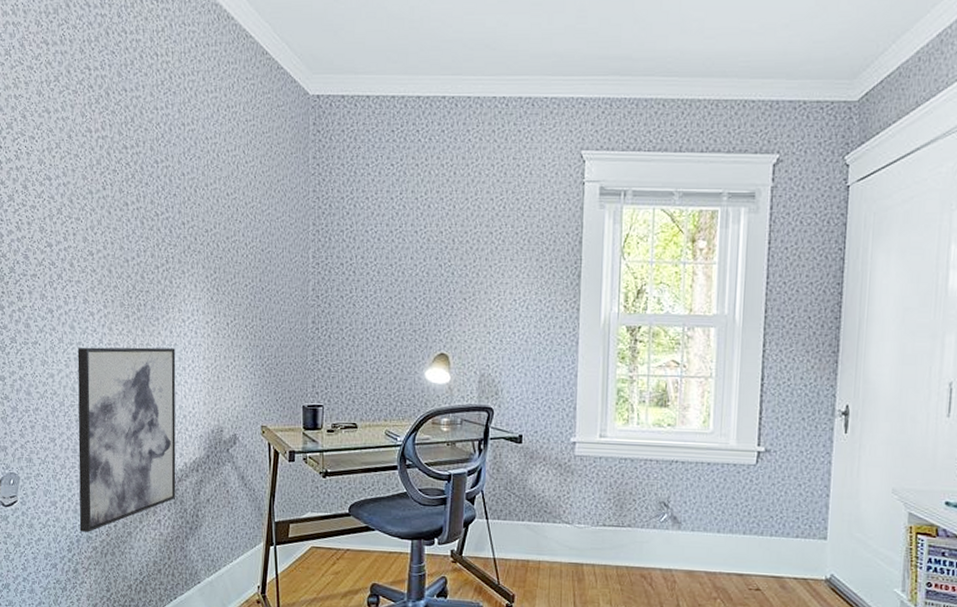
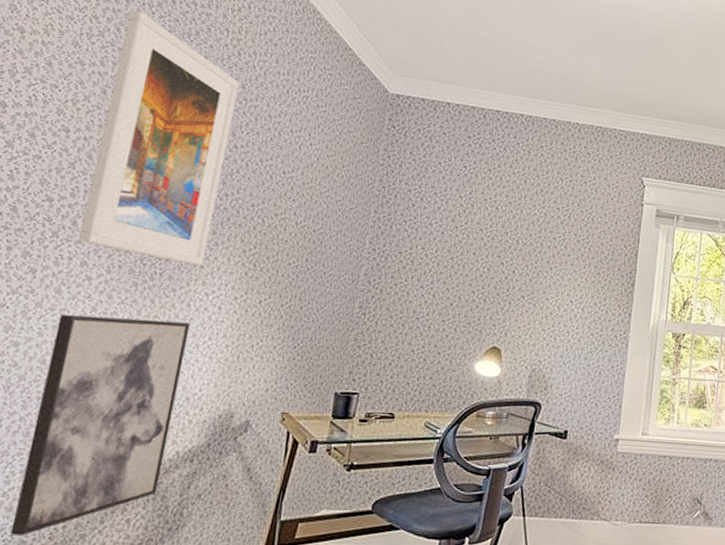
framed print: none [75,49,176,295] -> present [79,10,239,267]

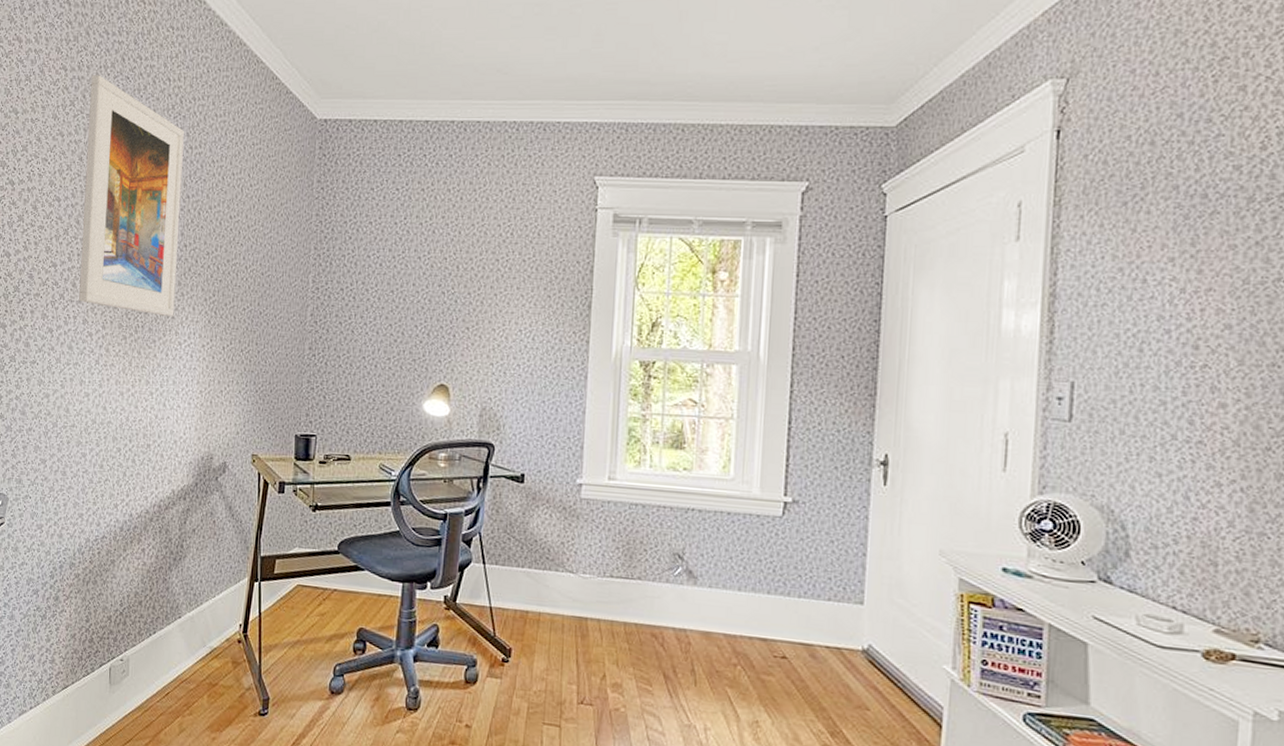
wall art: present [9,314,191,536] -> none [63,367,170,559]

